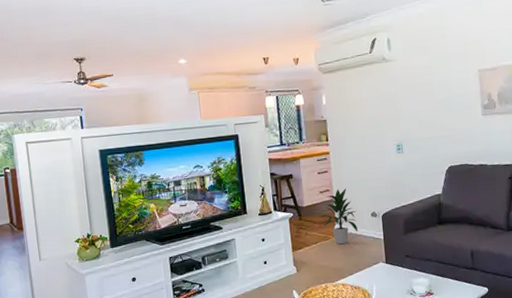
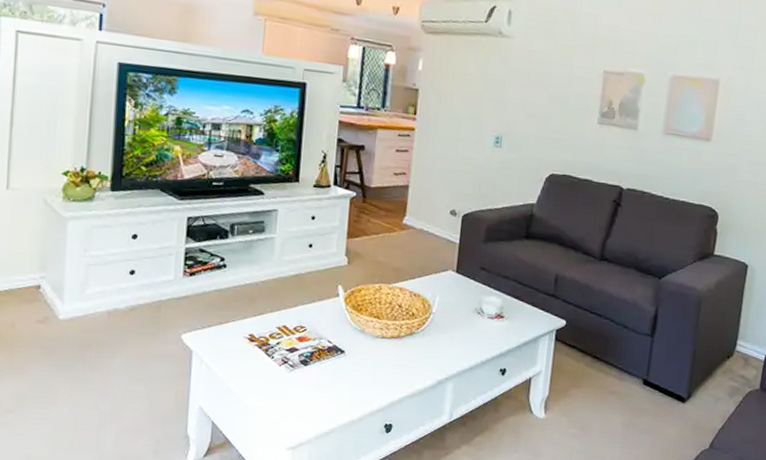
indoor plant: present [318,187,359,245] -> none [386,174,434,241]

